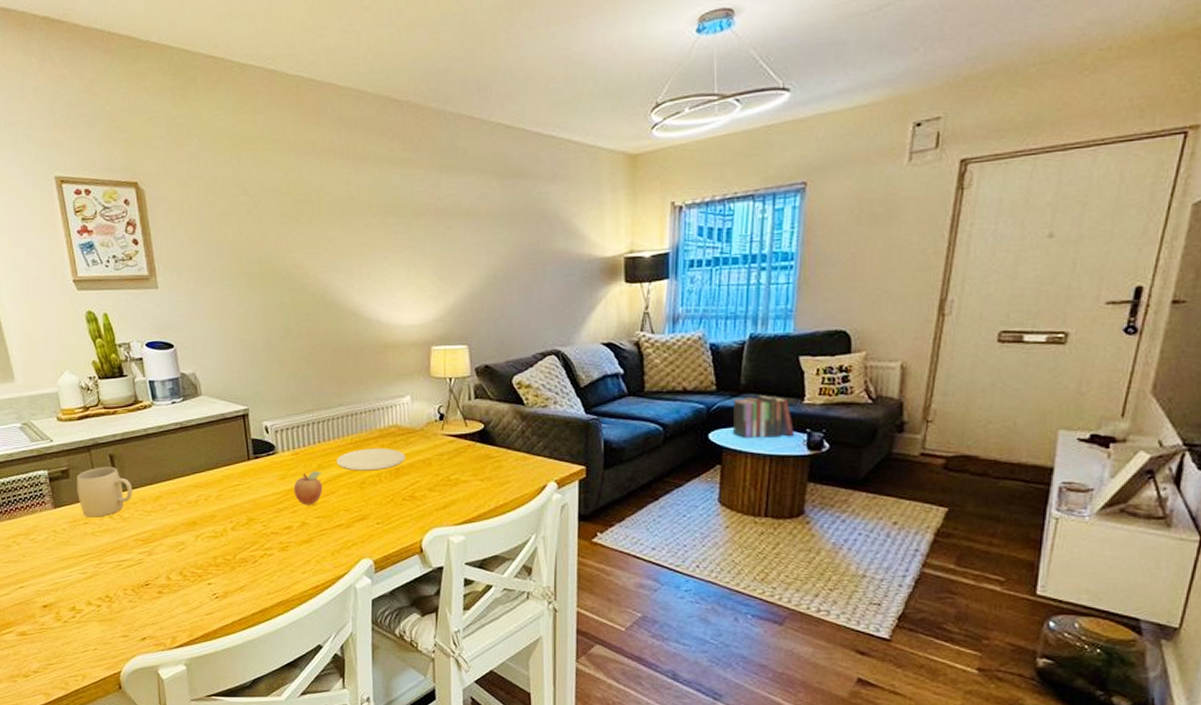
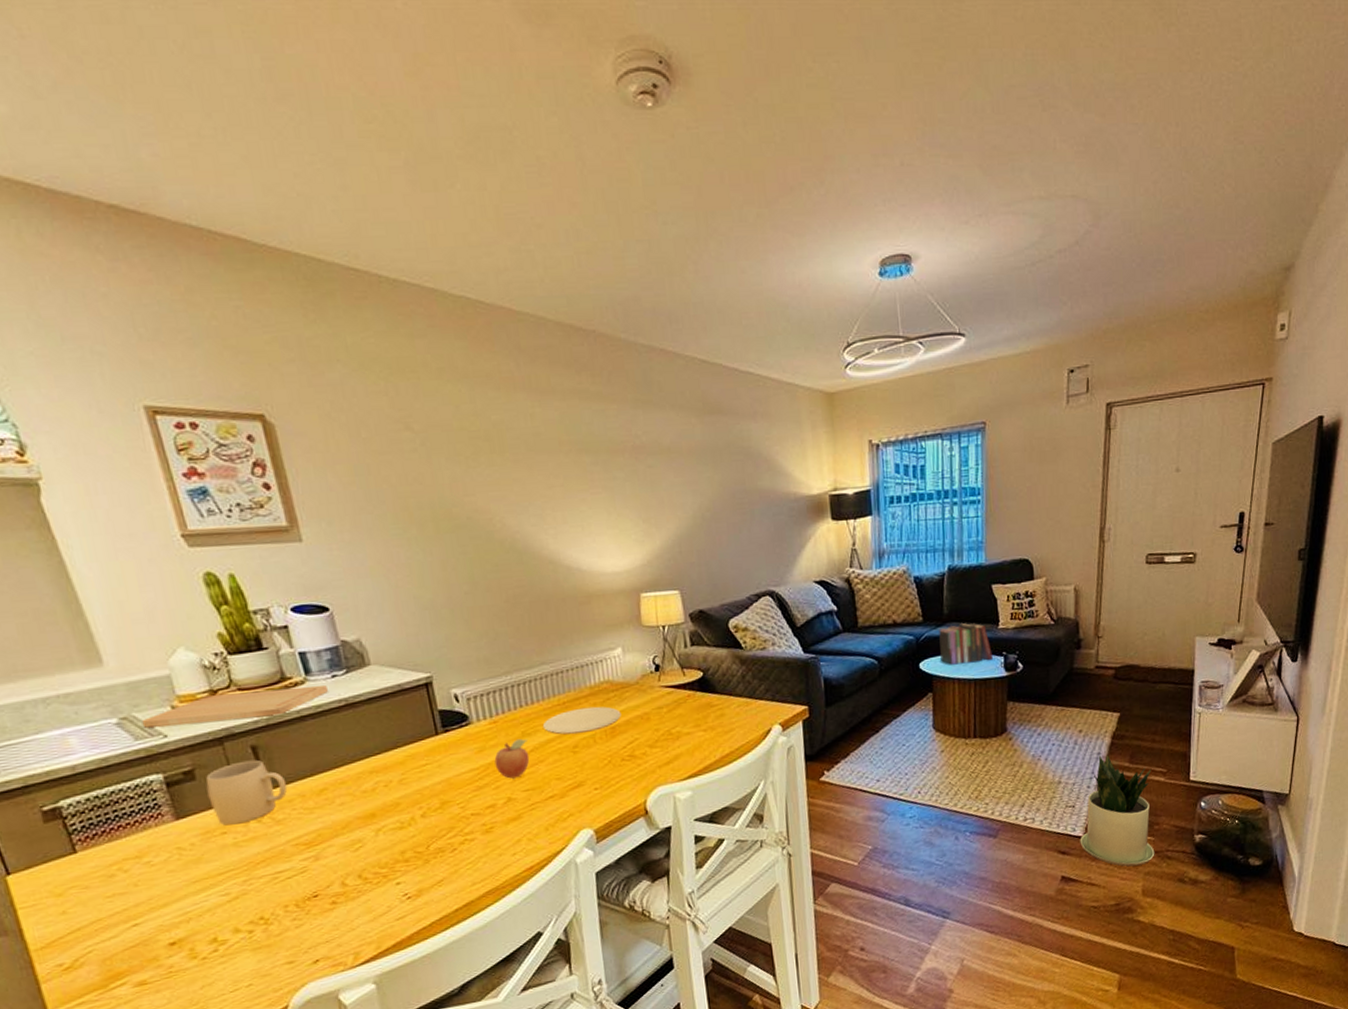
cutting board: none [36,409,168,433] -> present [141,685,328,728]
planter: none [884,553,985,681] -> present [1080,755,1155,867]

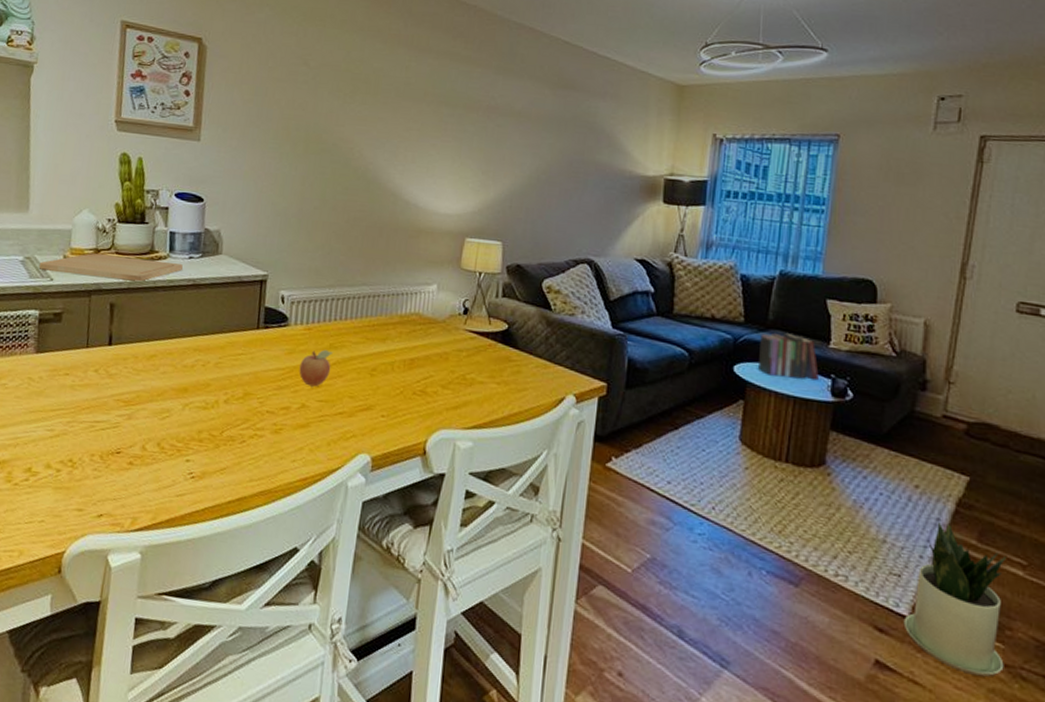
mug: present [205,759,288,826] -> none [65,314,127,370]
plate: present [542,706,621,735] -> none [349,333,423,359]

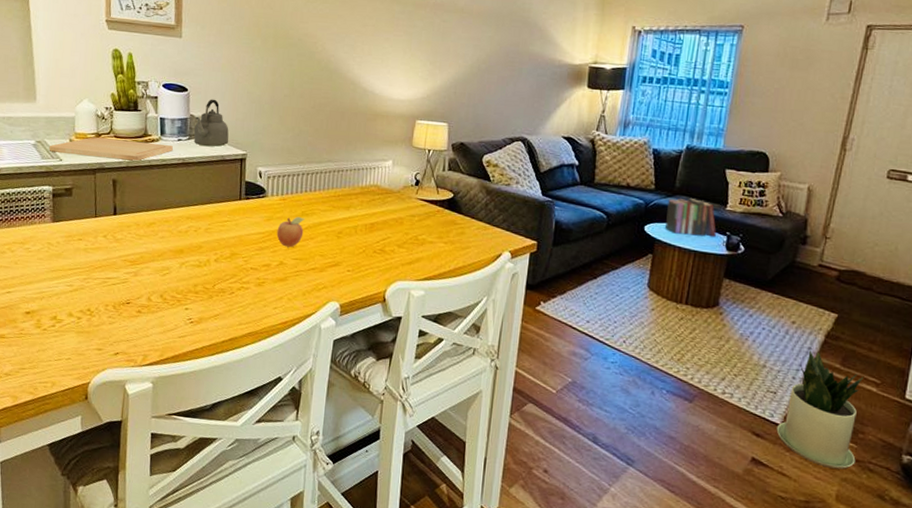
kettle: none [207,210,249,266] -> present [194,99,229,147]

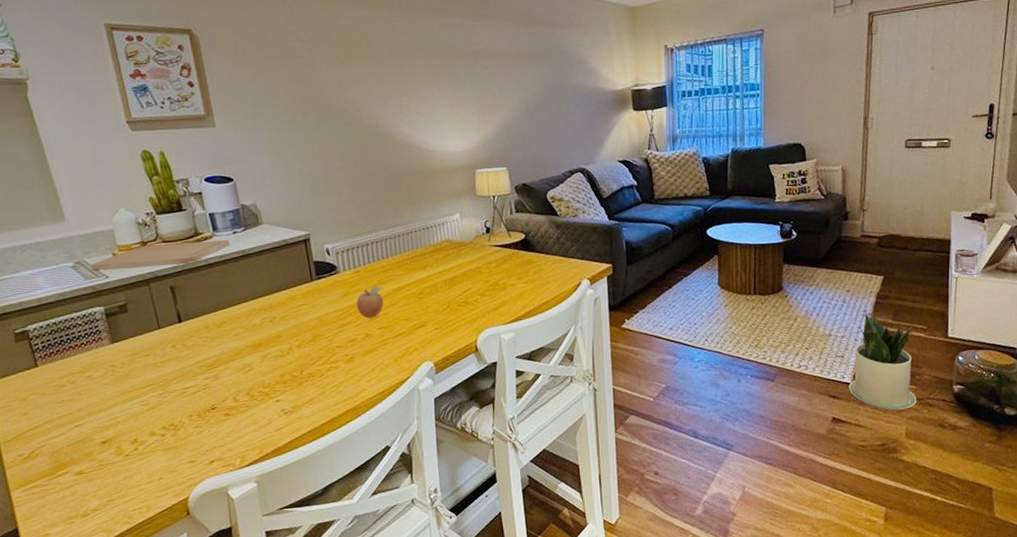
kettle: present [194,99,229,147] -> none [246,184,288,234]
books: present [665,198,716,238] -> none [723,197,770,232]

